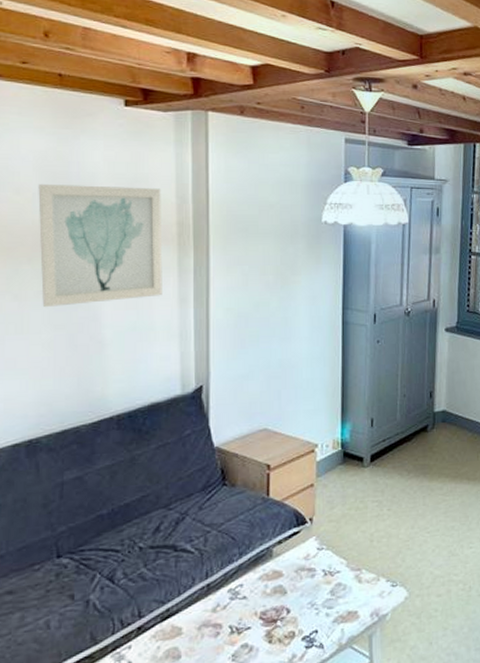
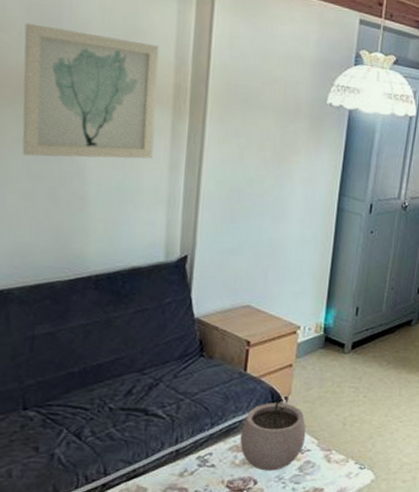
plant pot: none [269,515,334,598] -> present [240,393,306,471]

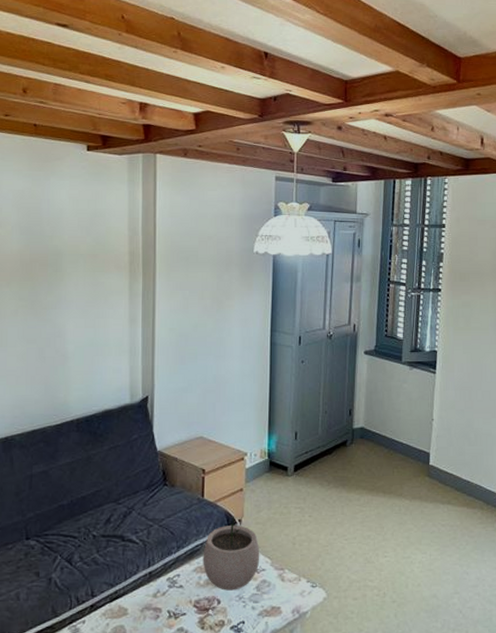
wall art: present [22,22,160,159] -> none [16,218,116,324]

